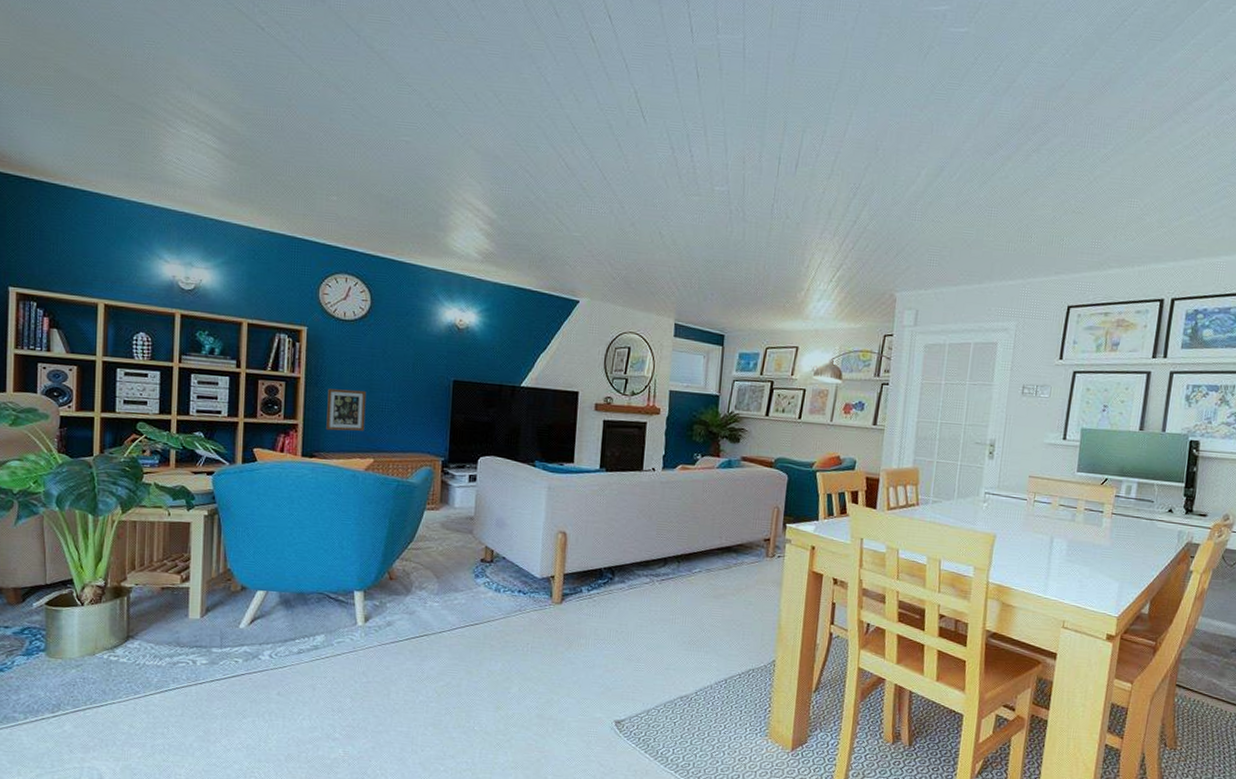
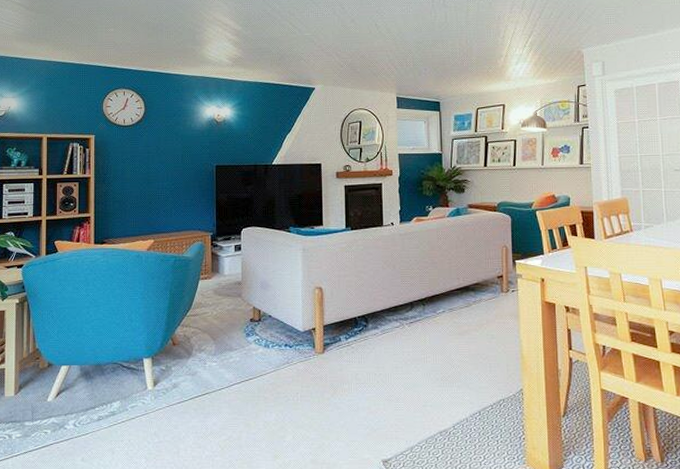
picture frame: present [326,388,367,431] -> none [113,183,145,220]

